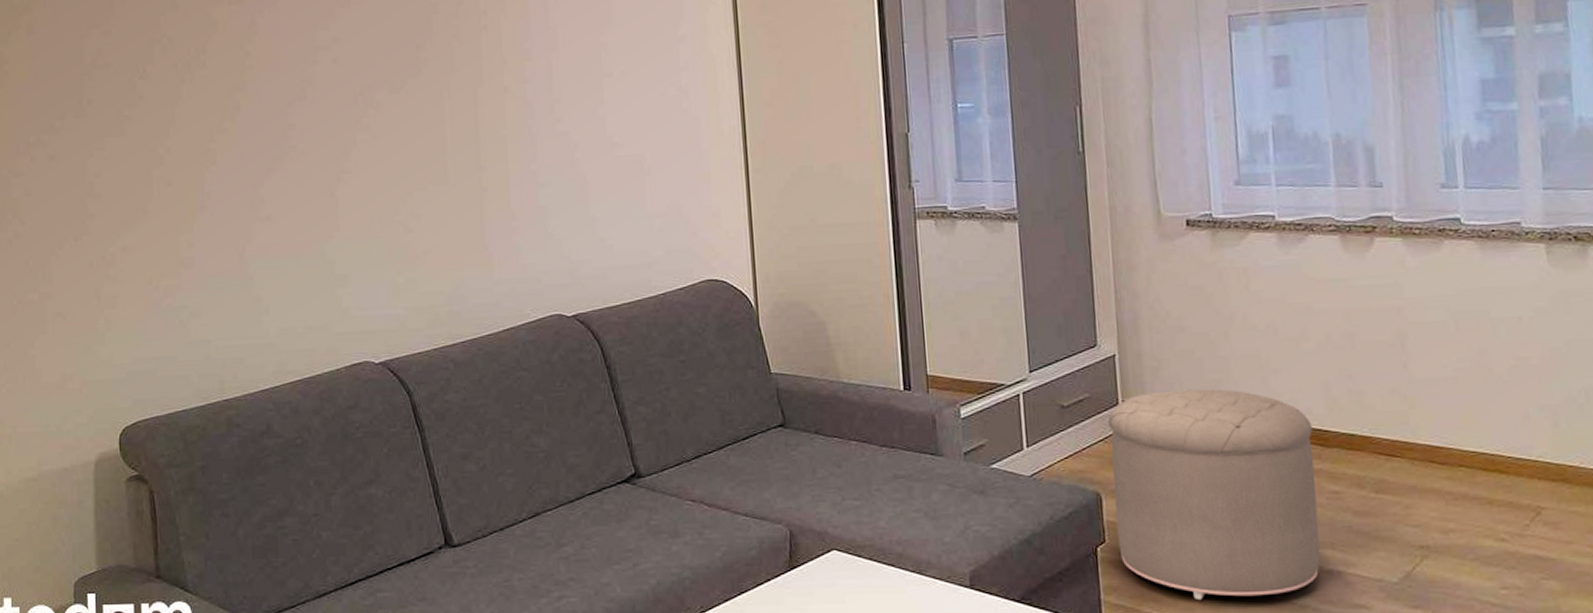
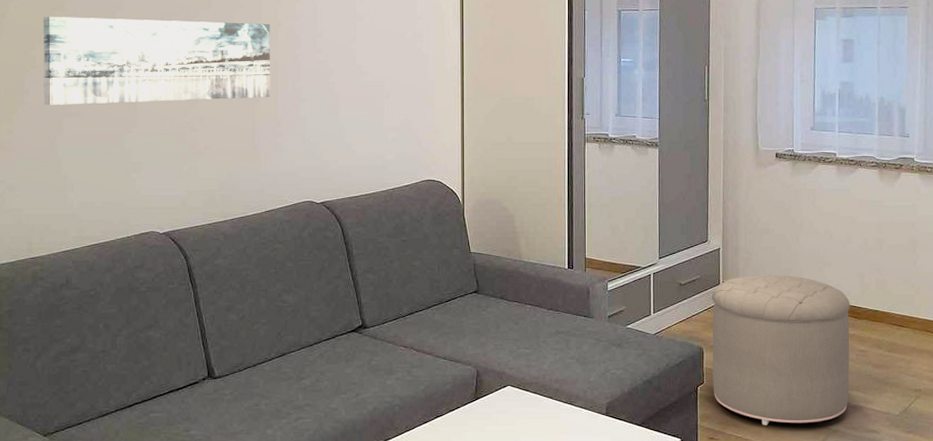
wall art: none [221,89,501,210] -> present [43,17,271,105]

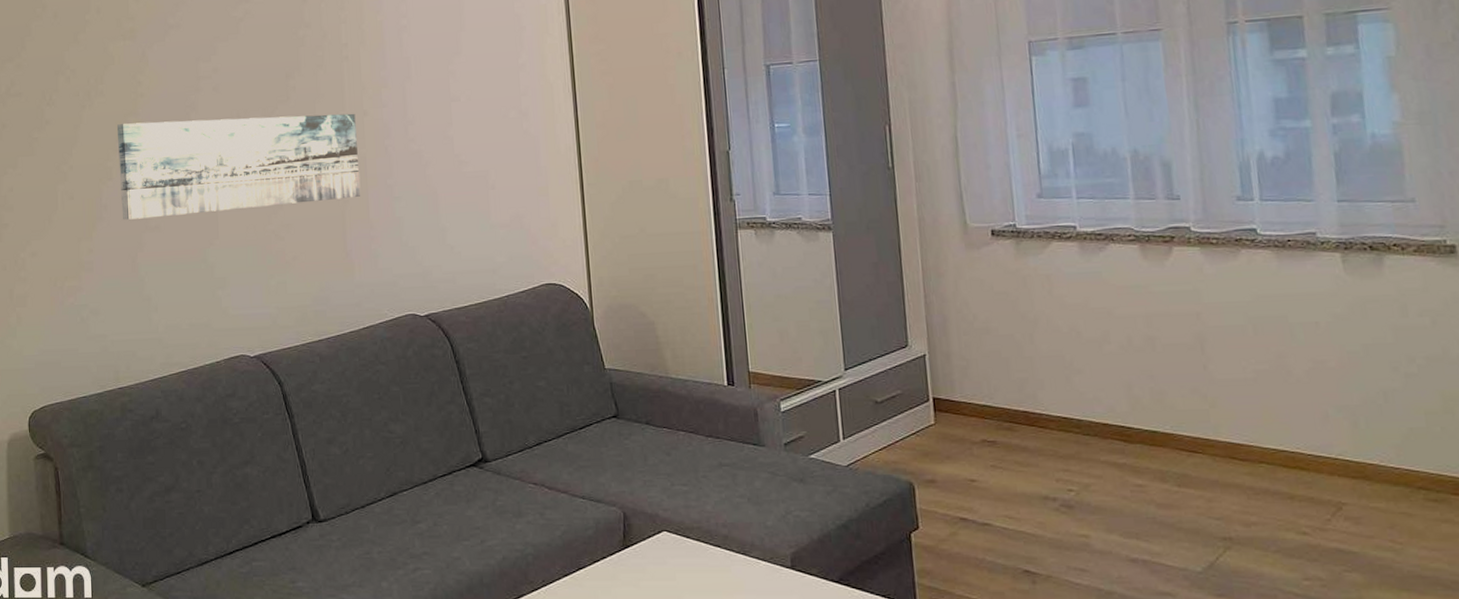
ottoman: present [712,275,850,425] -> none [919,387,1126,584]

